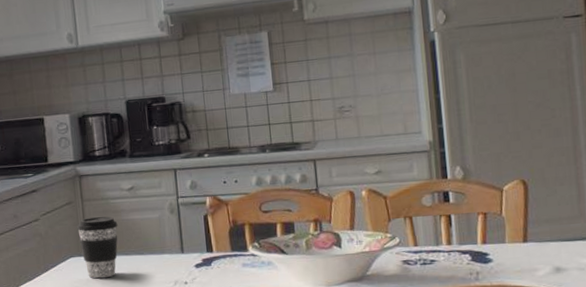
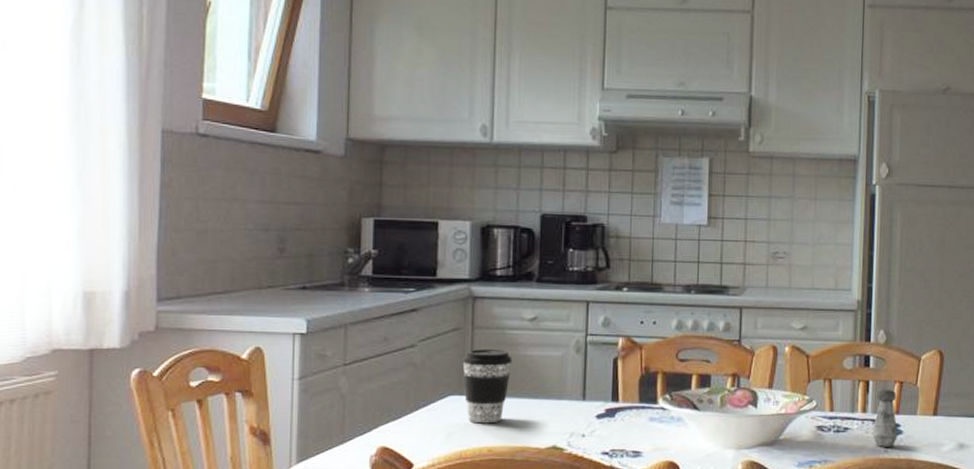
salt shaker: none [460,221,488,276] -> present [872,389,898,447]

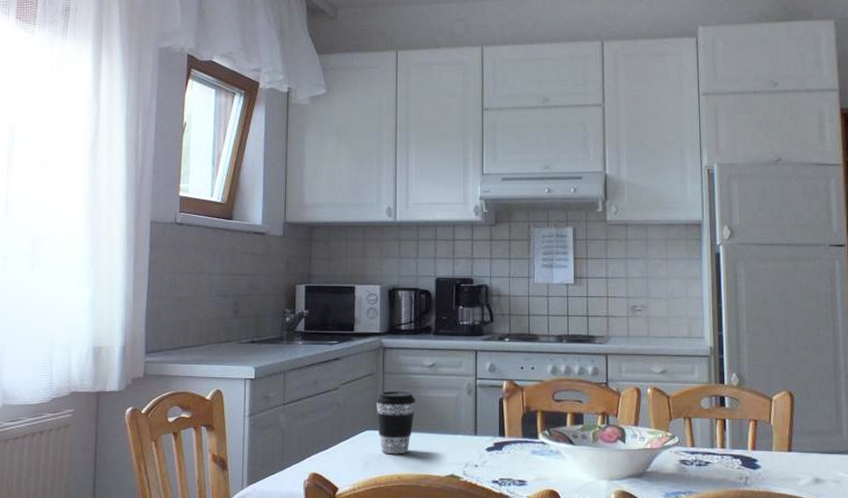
salt shaker: present [872,389,898,447] -> none [731,427,756,480]

